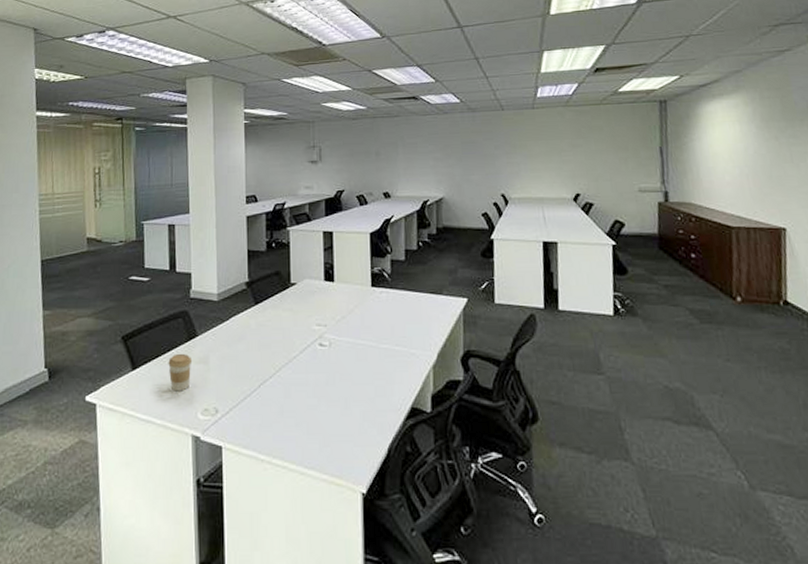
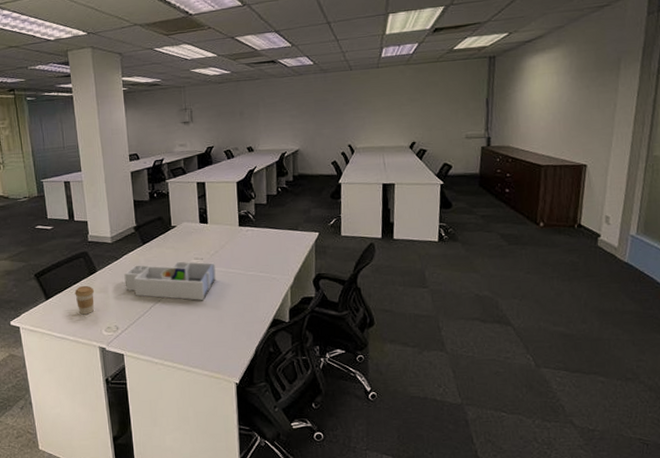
desk organizer: none [230,327,342,379] -> present [124,261,216,300]

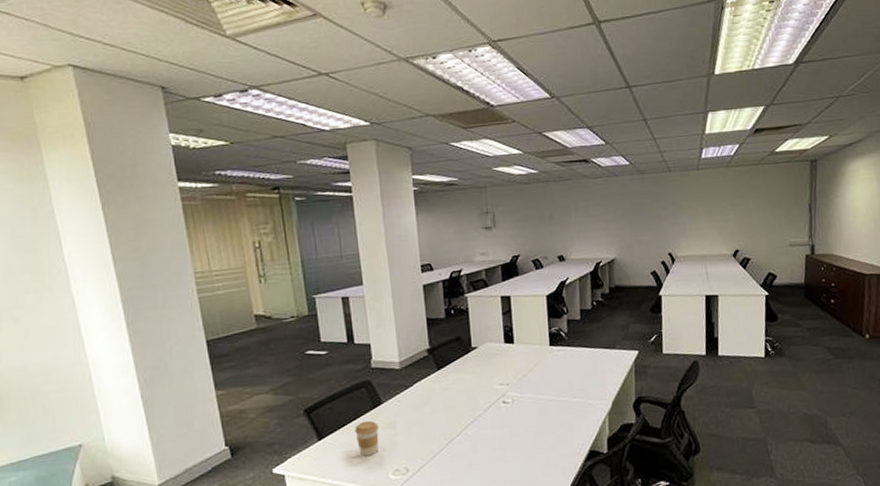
desk organizer: present [124,261,216,300] -> none [415,388,524,433]

